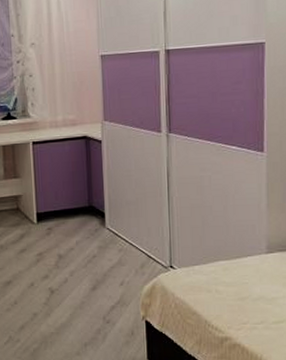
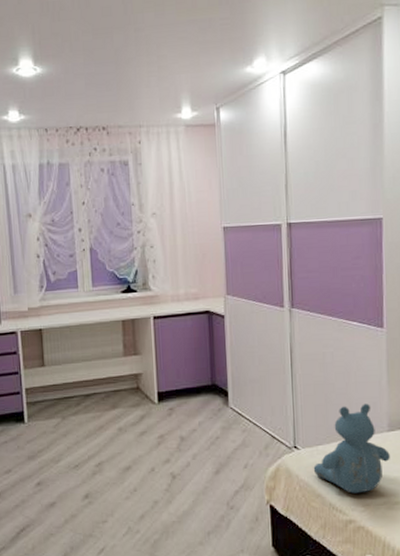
teddy bear: none [189,226,268,312] -> present [313,403,390,494]

